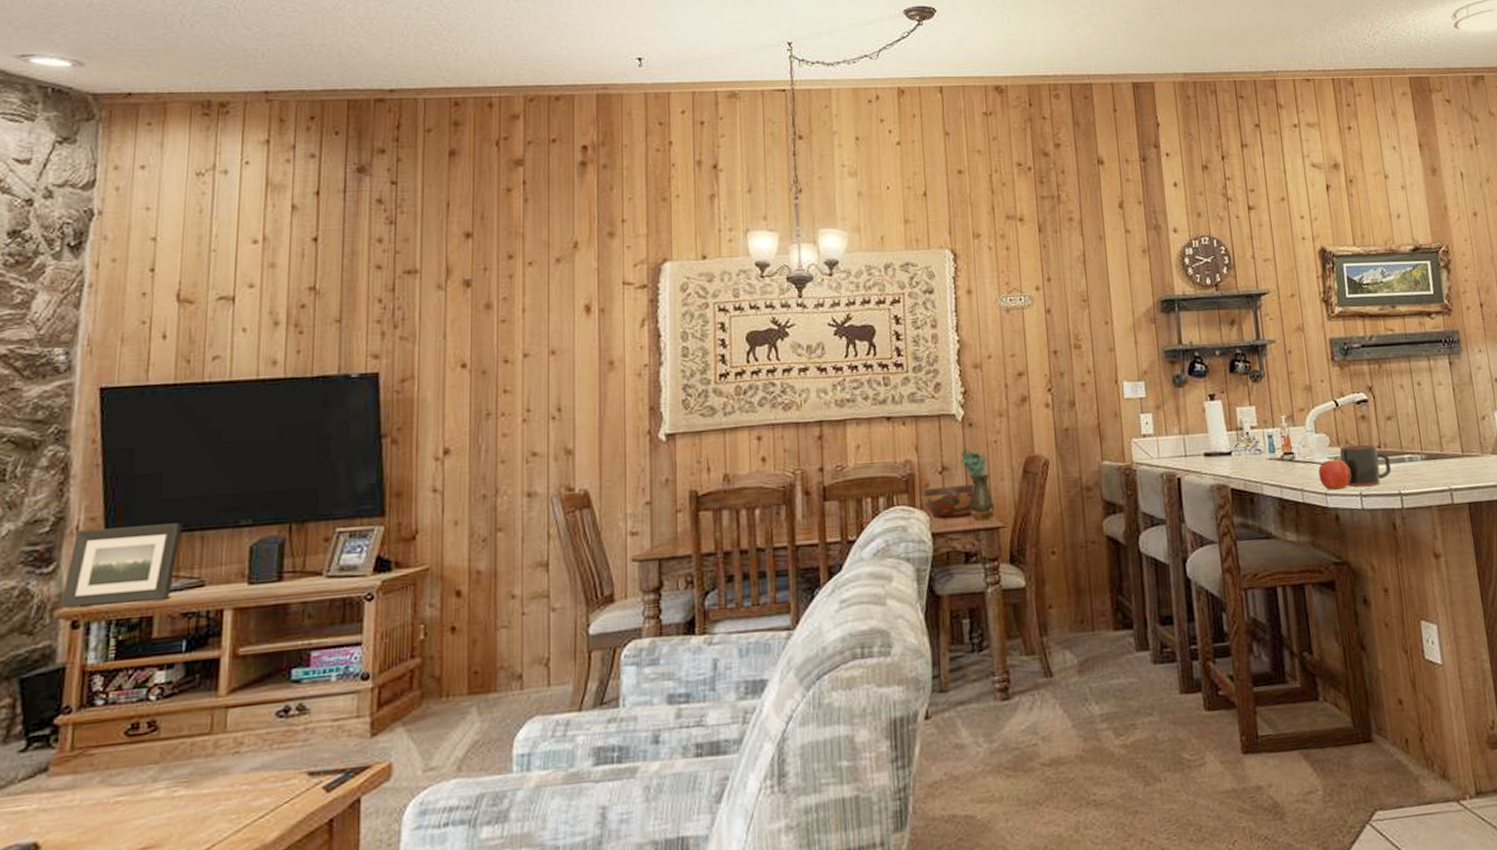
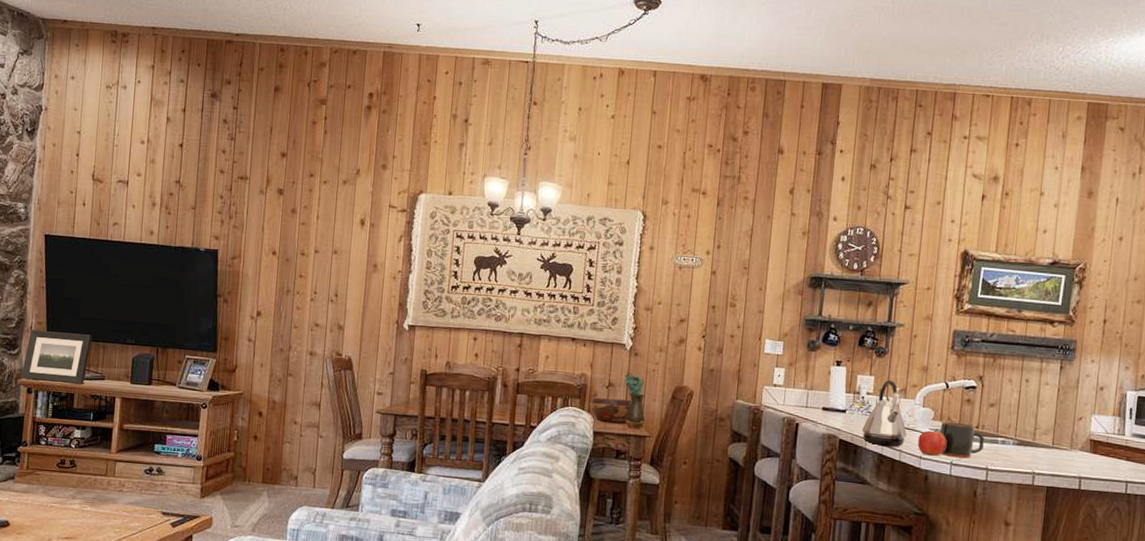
kettle: none [1254,407,1305,488] -> present [862,379,907,447]

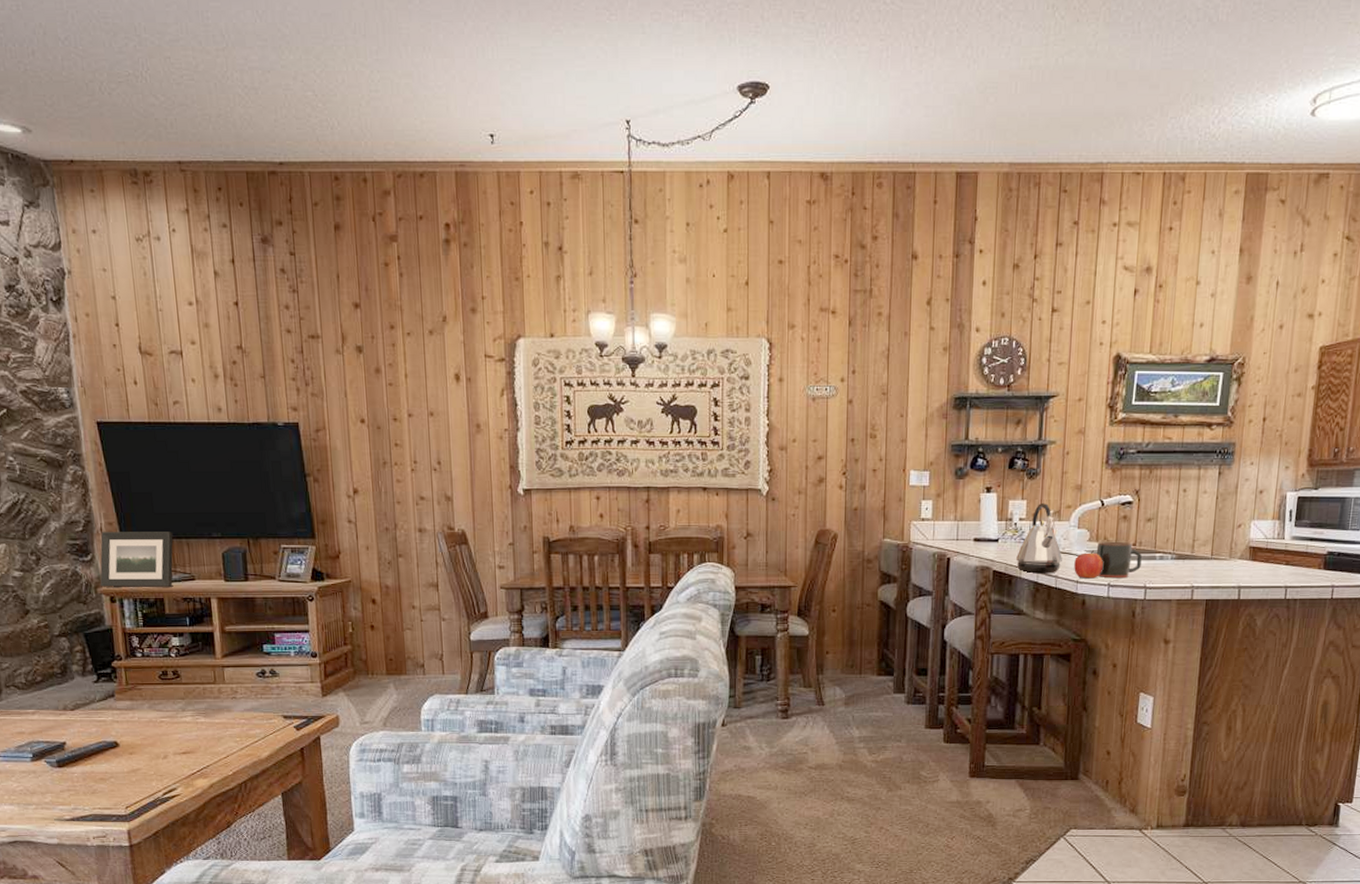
decorative bowl: present [589,397,632,425] -> none [728,549,773,576]
vase: present [624,371,645,430] -> none [763,518,788,580]

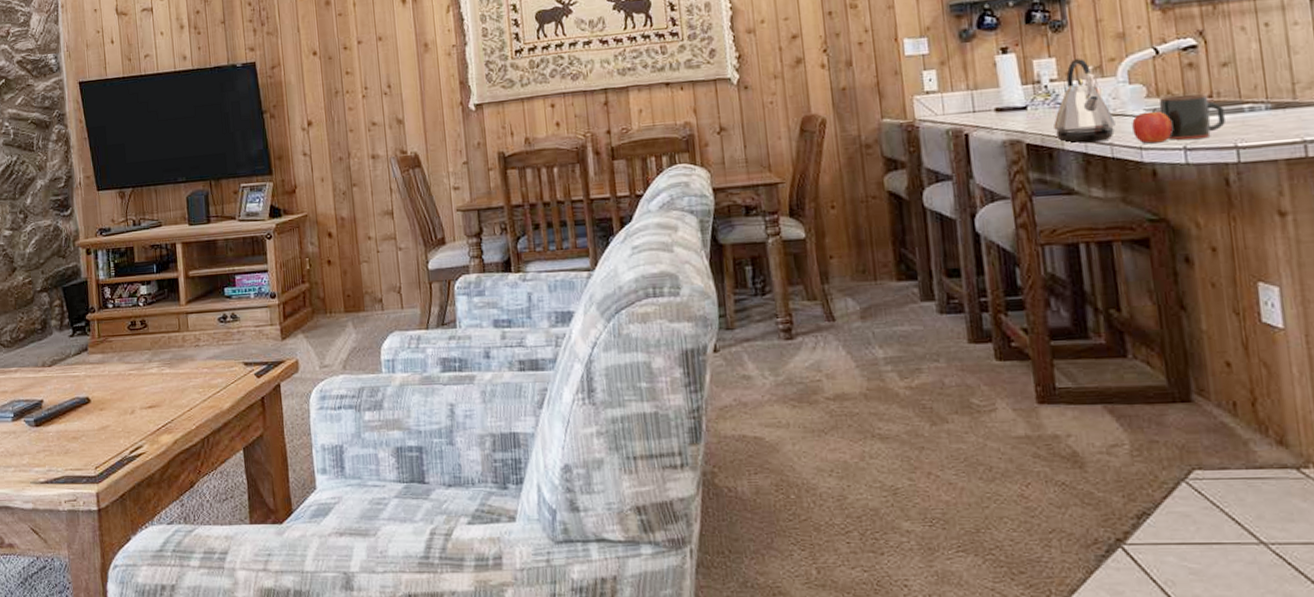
picture frame: present [100,532,173,587] -> none [77,180,143,240]

